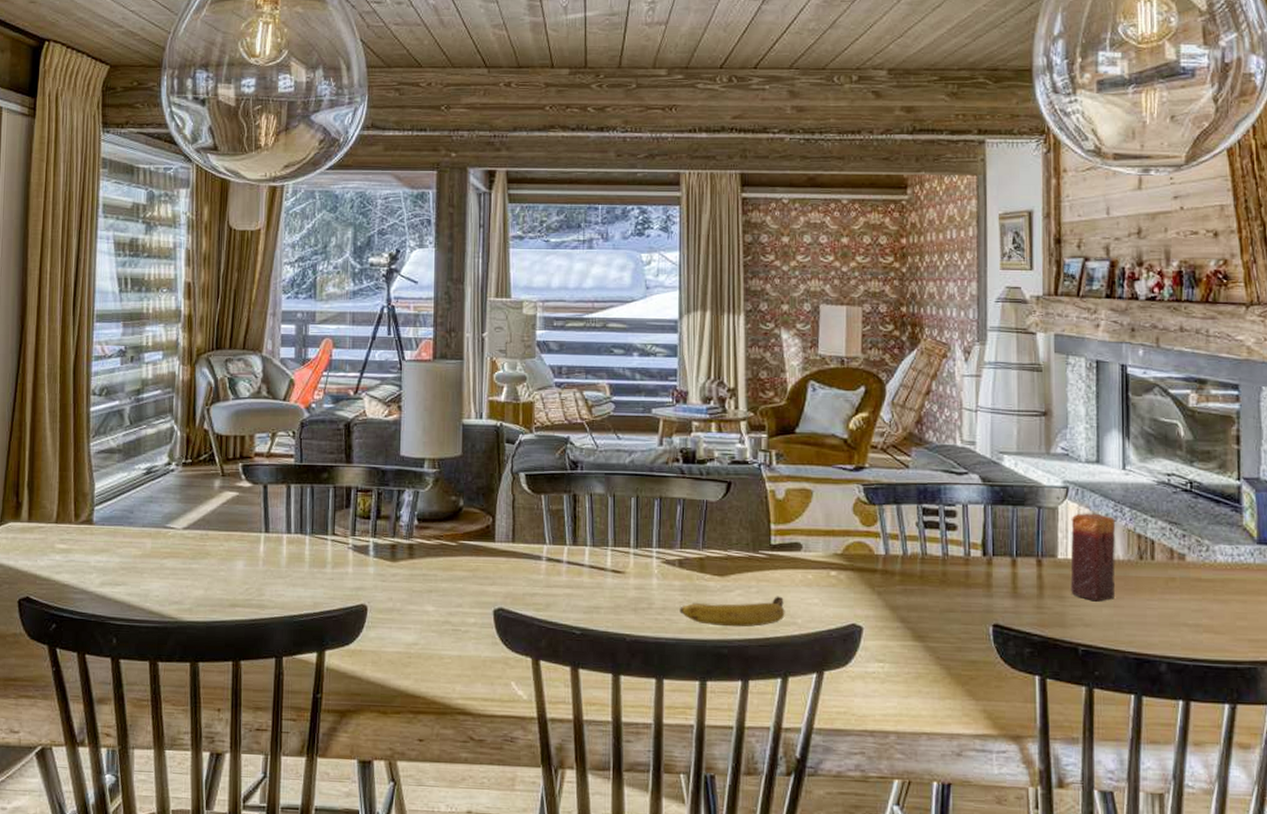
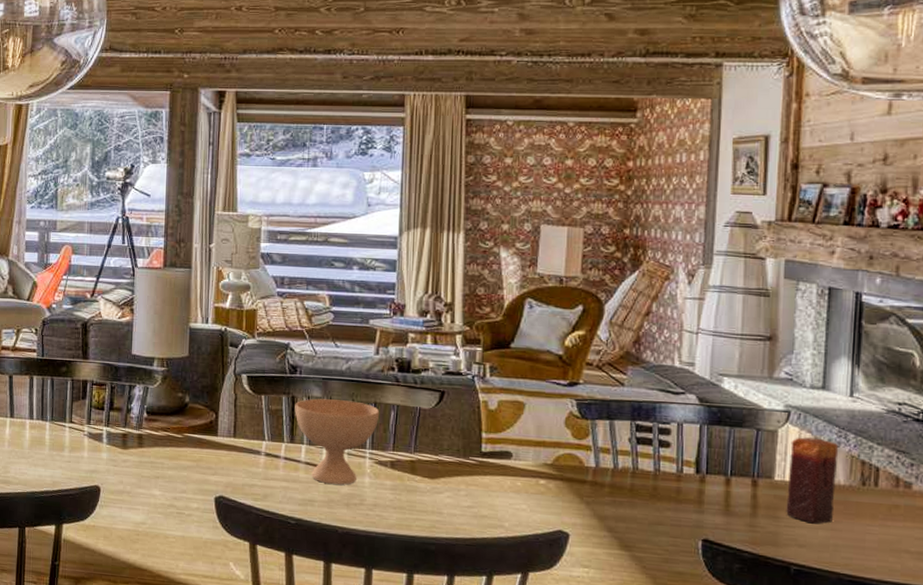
bowl: none [577,495,666,588] -> present [295,398,380,485]
fruit: present [680,596,785,627] -> none [390,500,493,527]

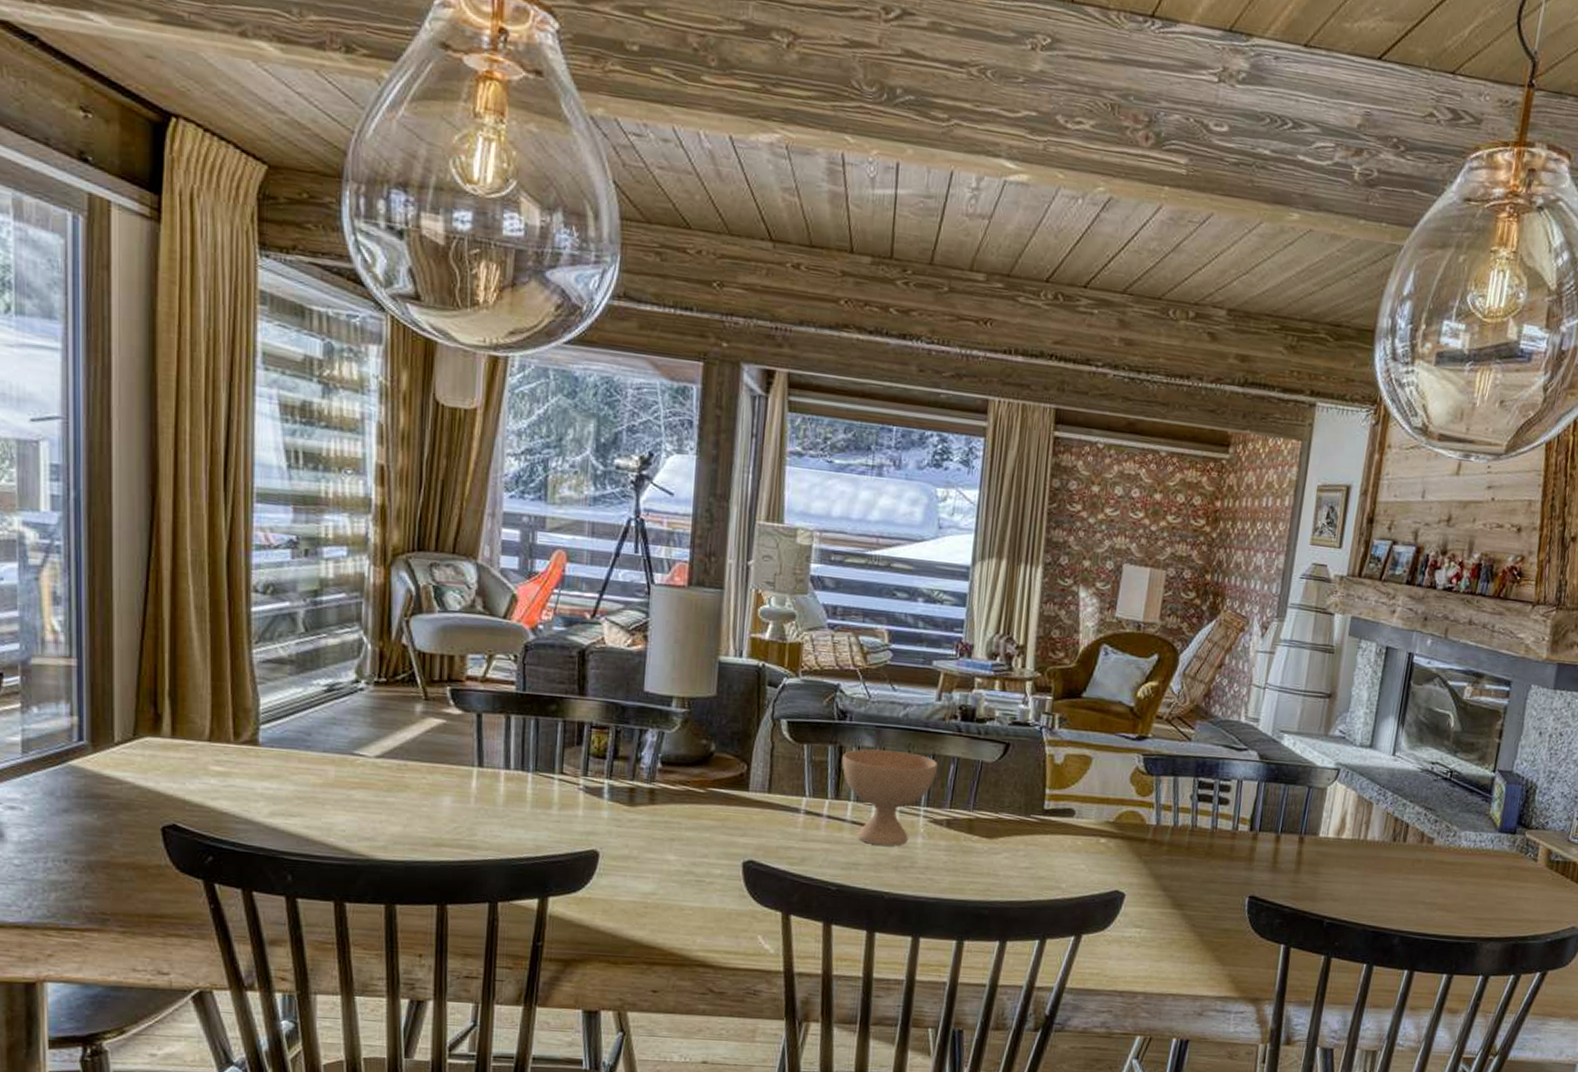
candle: present [786,437,839,524] -> none [1325,794,1378,879]

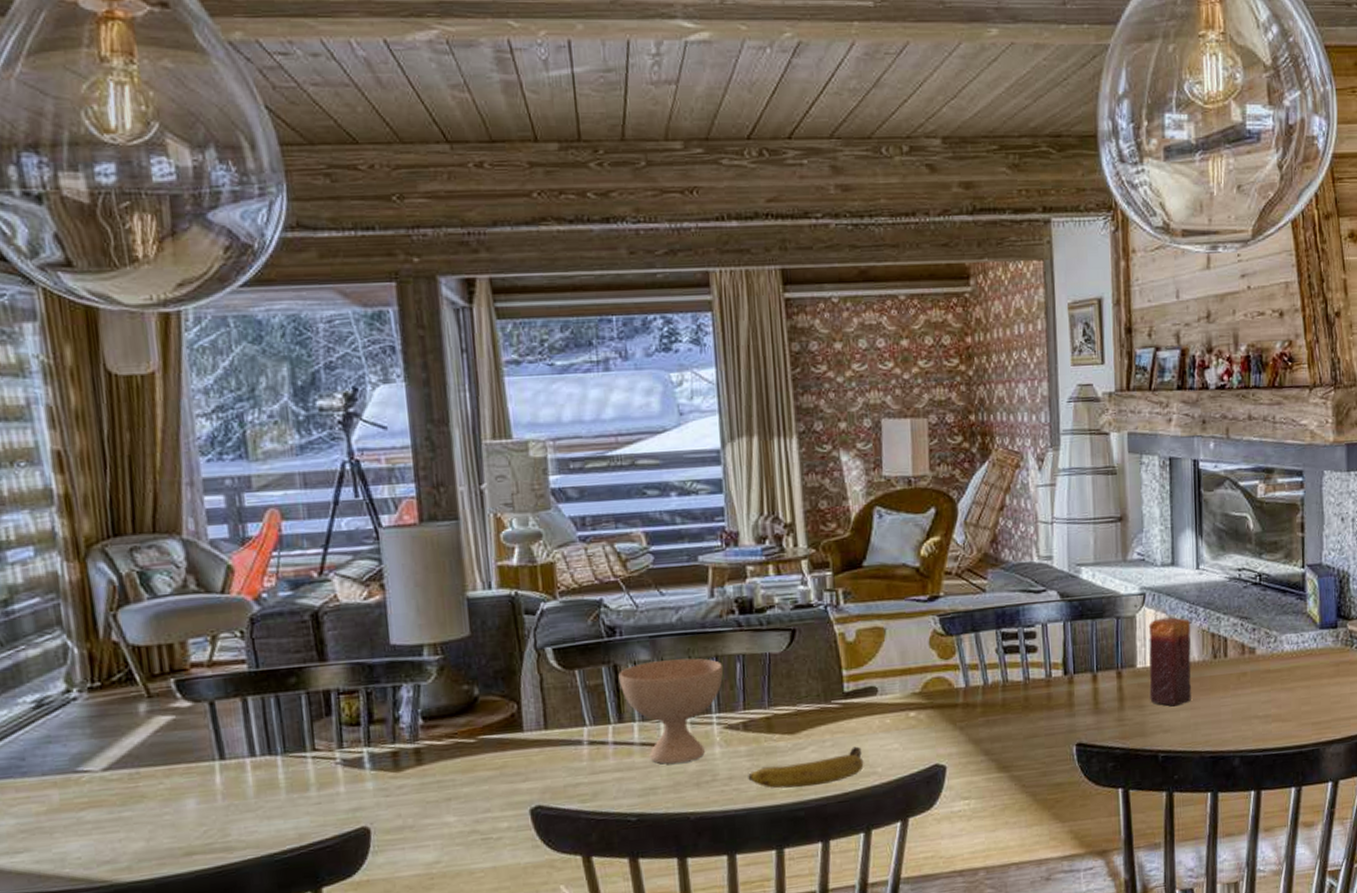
fruit: none [943,860,1051,890] -> present [748,746,864,789]
candle: none [1325,794,1378,879] -> present [1148,617,1192,707]

